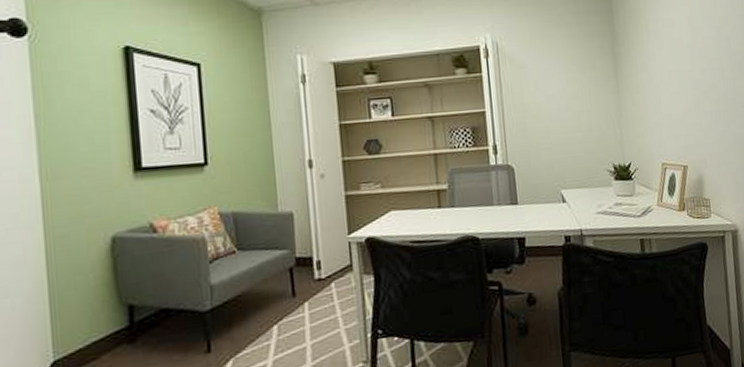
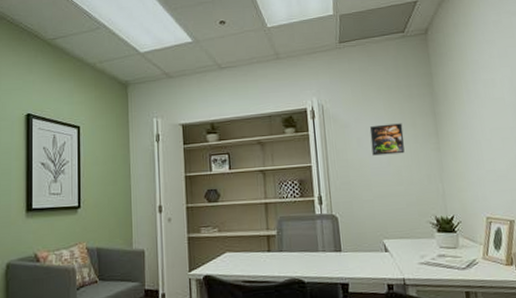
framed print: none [547,64,584,100] -> present [369,123,405,156]

